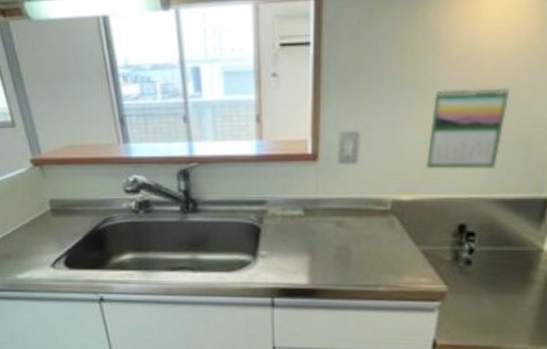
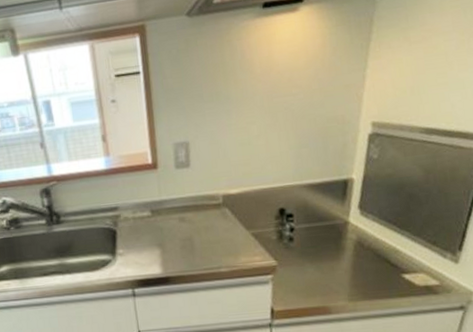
calendar: present [426,86,510,169] -> none [245,93,306,166]

